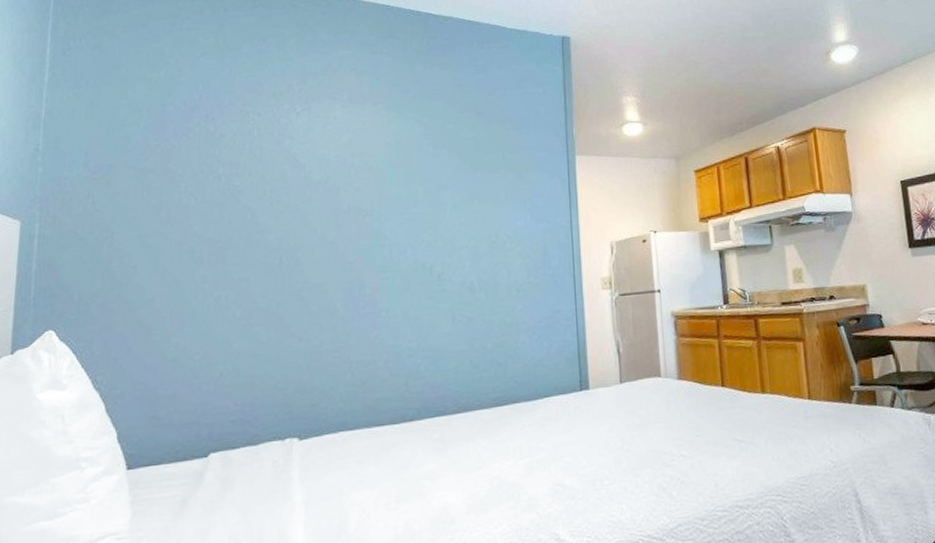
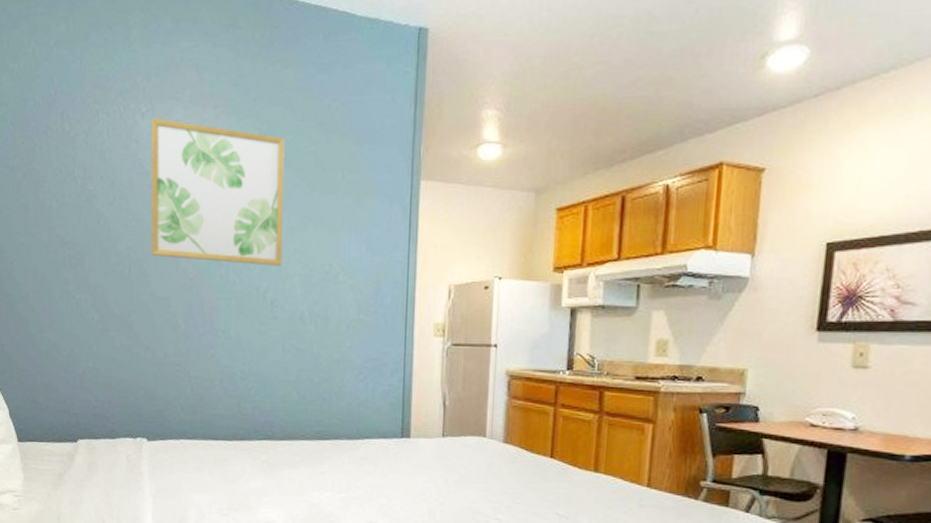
wall art: none [306,116,448,245] -> present [151,118,285,266]

